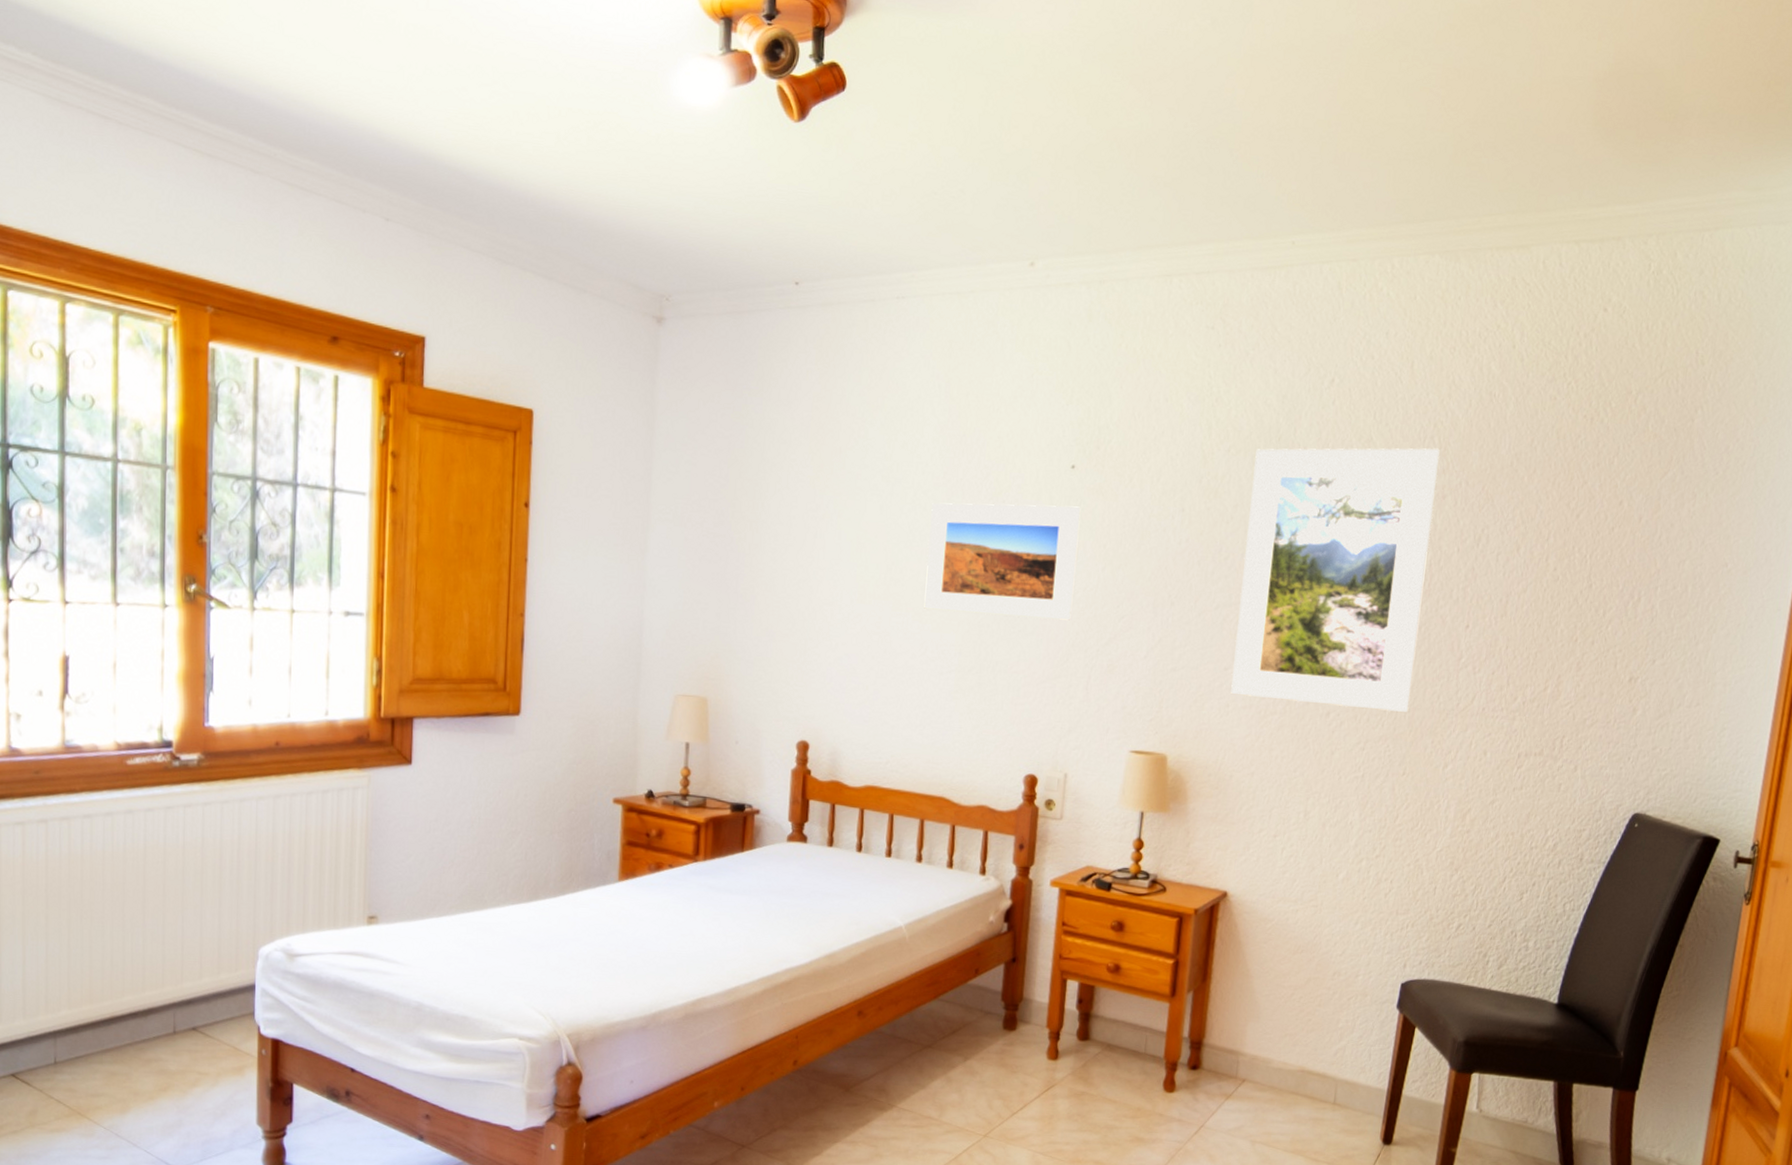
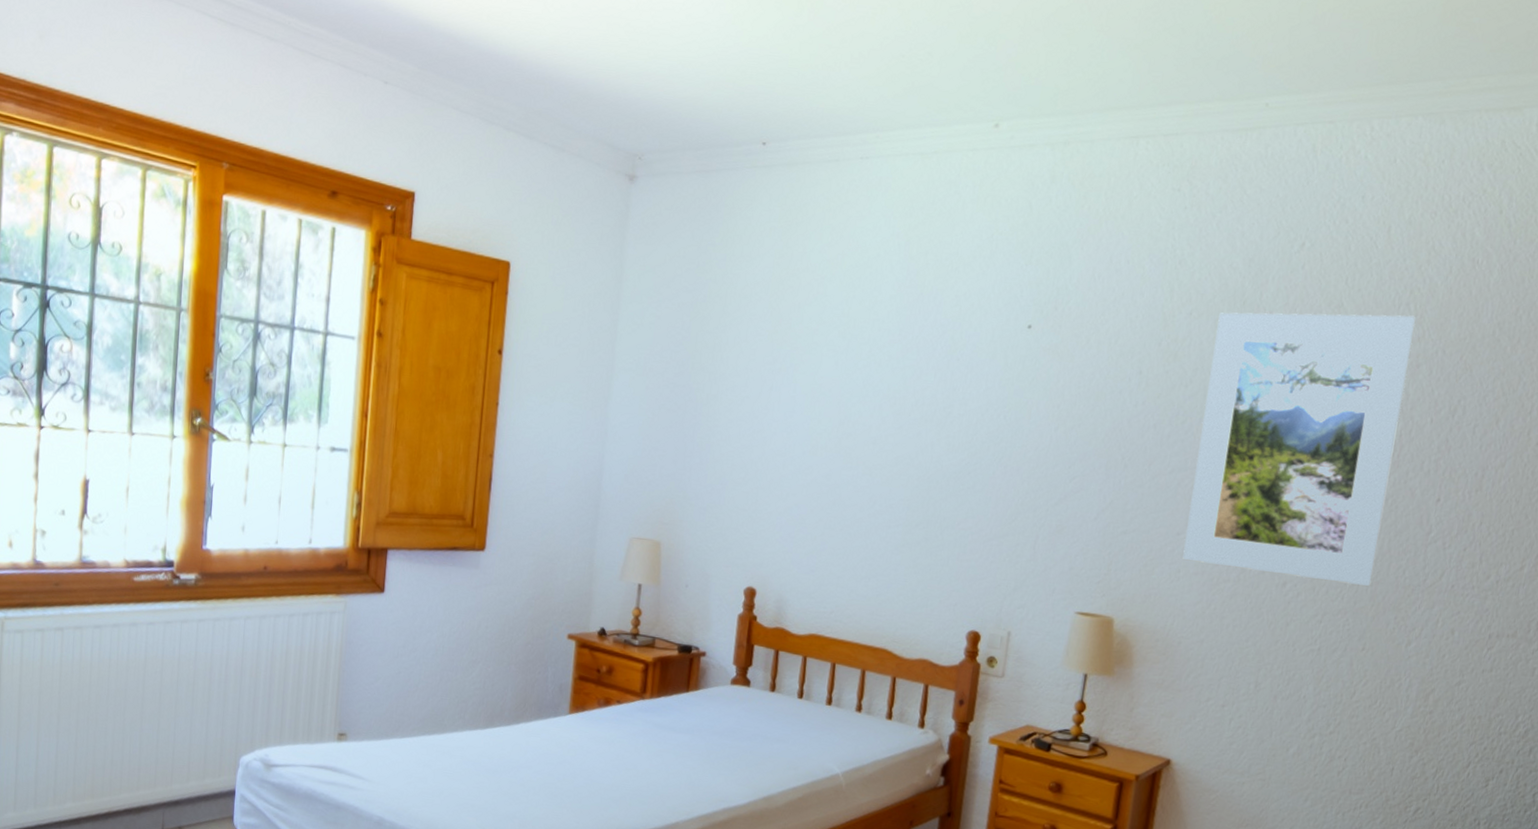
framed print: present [924,502,1081,621] -> none [874,359,1036,479]

